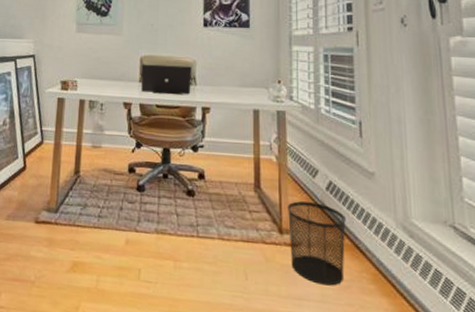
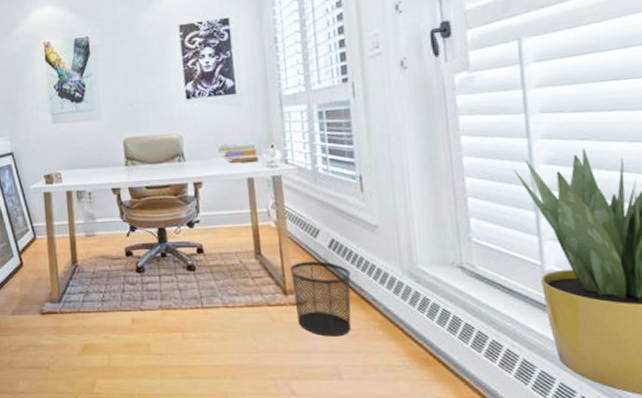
laptop: present [141,64,192,95] -> none [125,142,180,175]
books: none [226,72,266,95] -> present [215,141,260,164]

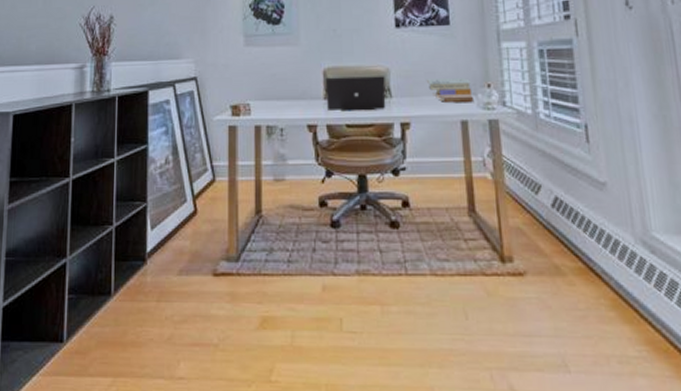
laptop: none [125,142,180,175] -> present [325,76,386,110]
waste bin: present [289,261,351,337] -> none [507,223,579,317]

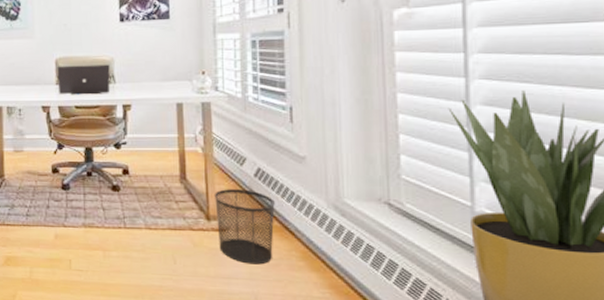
books: present [426,78,475,104] -> none [146,66,190,88]
waste bin: none [507,223,579,317] -> present [214,189,275,265]

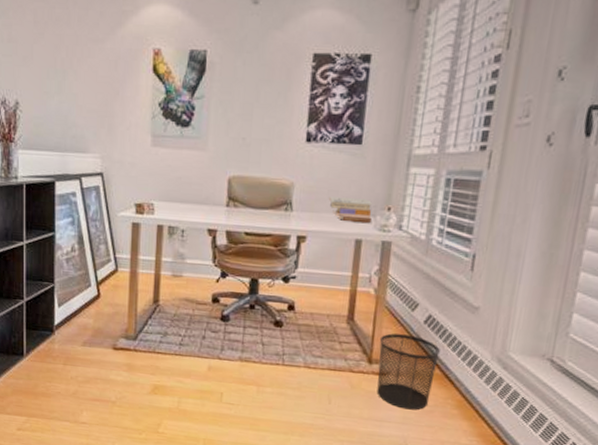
laptop: present [57,64,110,94] -> none [228,185,289,222]
books: none [146,66,190,88] -> present [328,197,373,223]

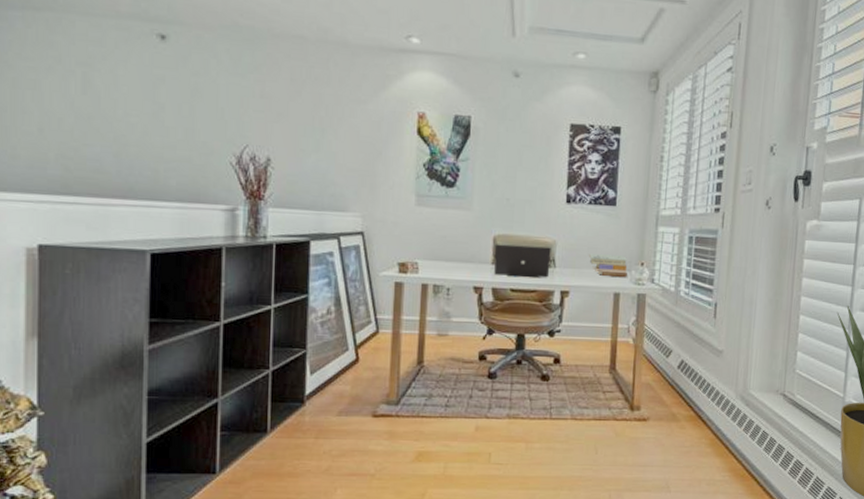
laptop: none [228,185,289,222] -> present [494,244,551,278]
waste bin: present [377,333,440,410] -> none [639,380,693,452]

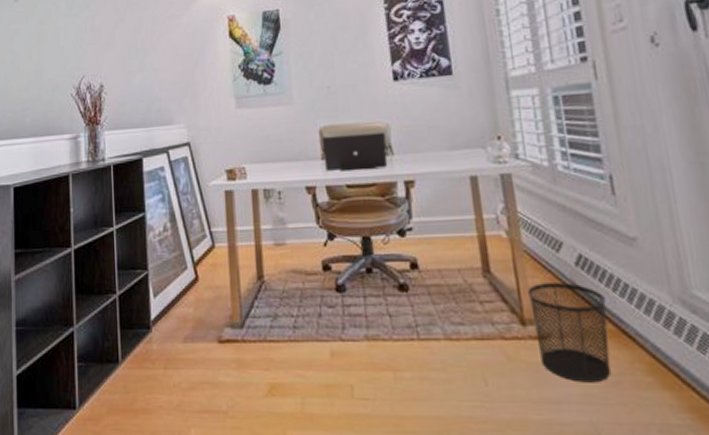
books: present [588,253,628,277] -> none [429,131,484,159]
waste bin: none [639,380,693,452] -> present [527,283,611,383]

